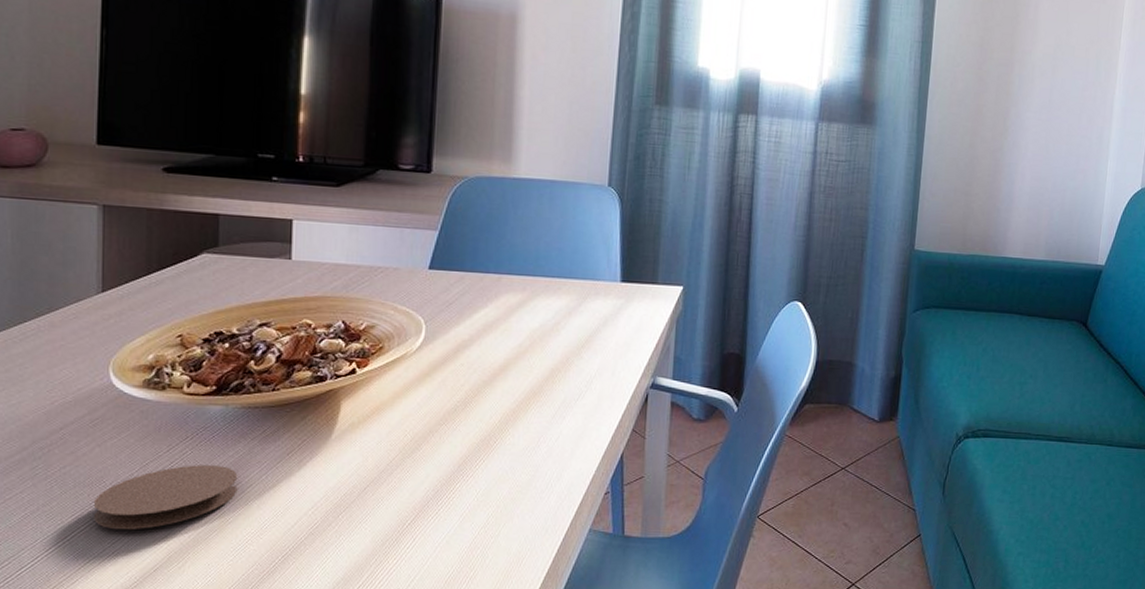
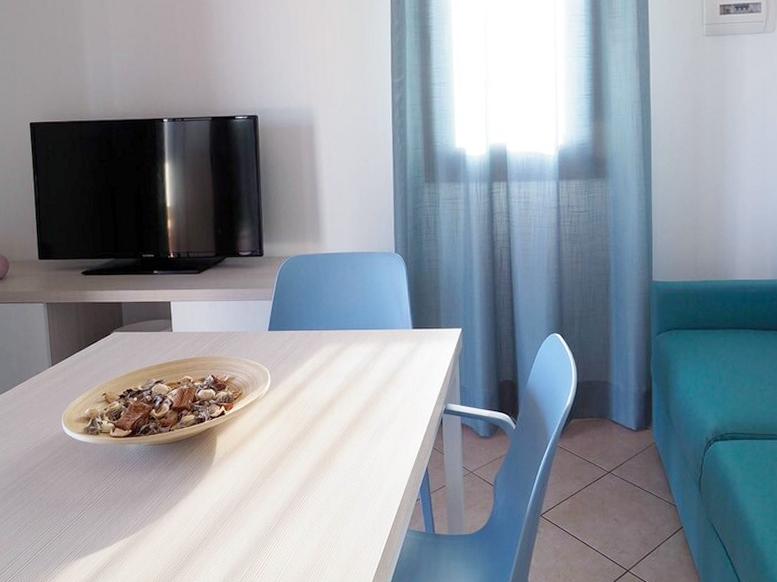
coaster: present [94,465,238,529] -> none [61,489,153,538]

